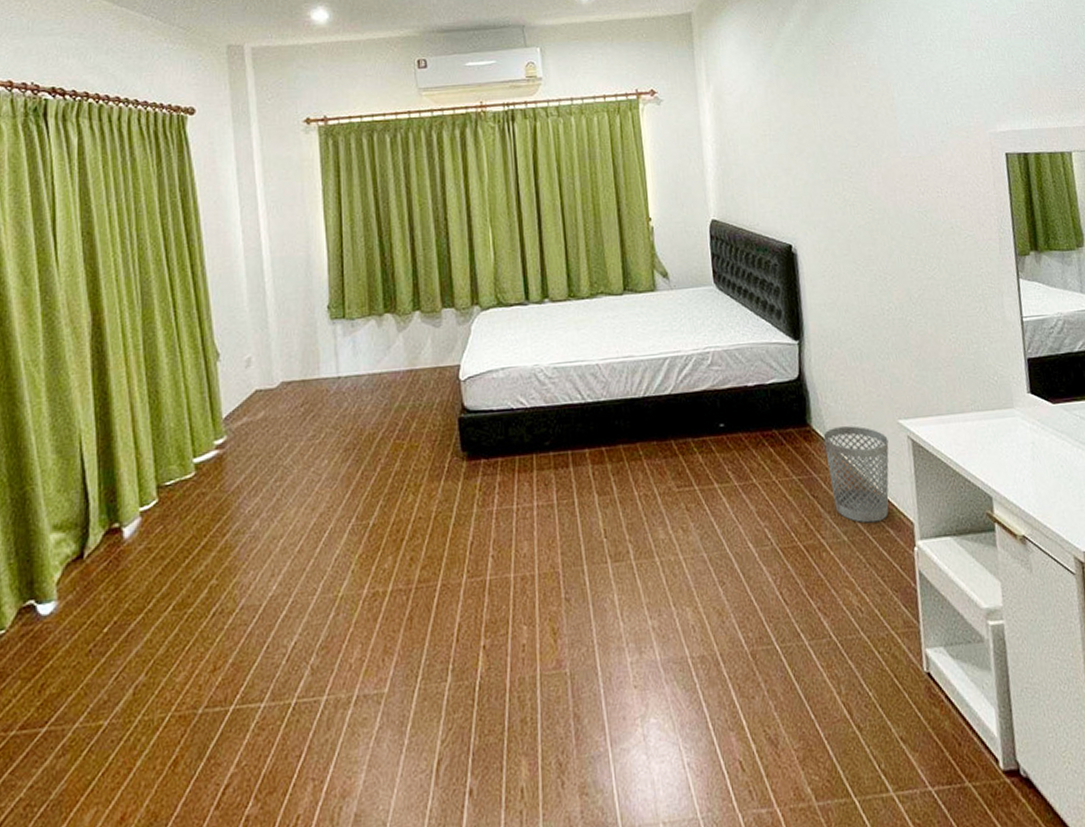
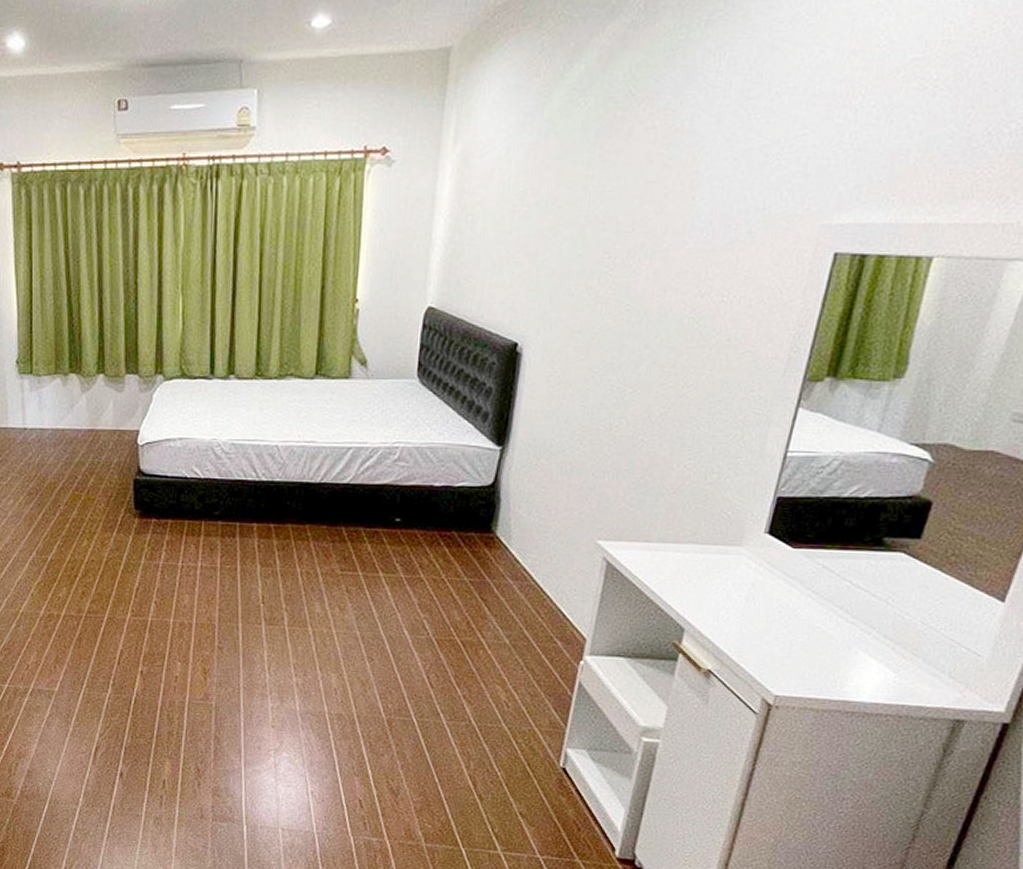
wastebasket: present [823,426,889,523] -> none [503,538,580,632]

